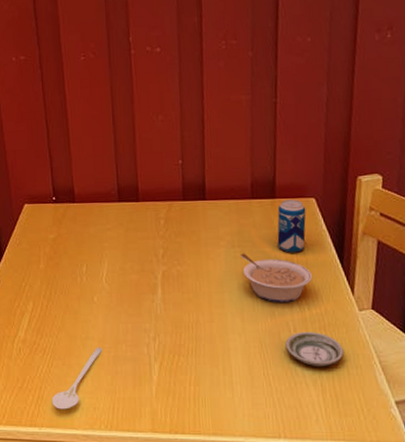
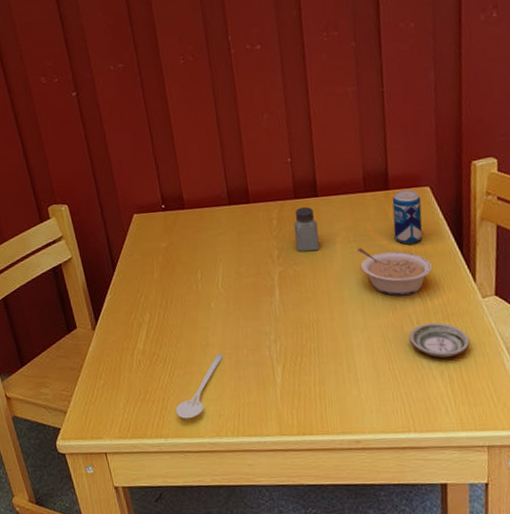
saltshaker: none [180,209,205,253] -> present [293,206,320,252]

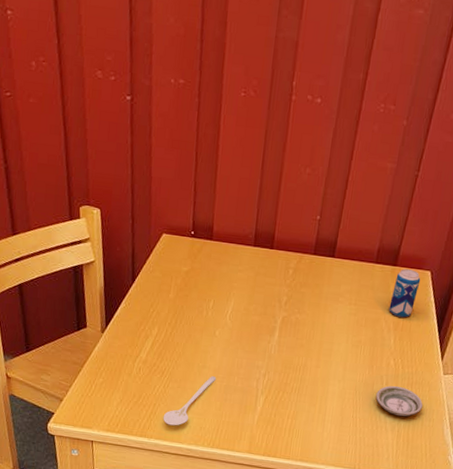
saltshaker: present [293,206,320,252] -> none [303,263,328,306]
legume: present [357,248,433,296] -> none [354,311,413,360]

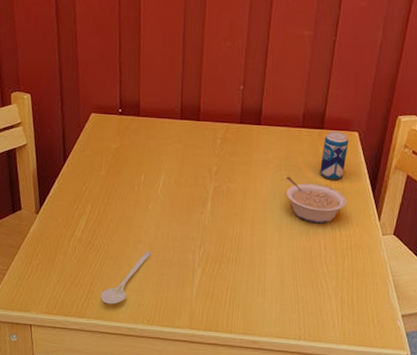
legume: none [354,311,413,360] -> present [286,176,347,224]
saucer: present [376,385,423,417] -> none [315,249,364,281]

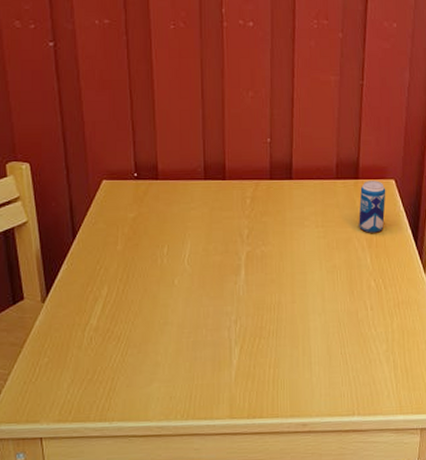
stirrer: present [100,251,152,304] -> none [124,333,182,401]
legume: present [286,176,347,224] -> none [324,233,390,283]

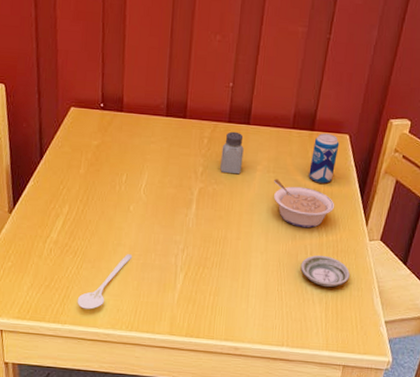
stirrer: none [124,333,182,401] -> present [77,254,133,309]
saltshaker: none [266,188,289,233] -> present [220,131,244,175]
legume: none [324,233,390,283] -> present [274,179,335,228]
saucer: none [362,309,414,343] -> present [301,255,350,287]

